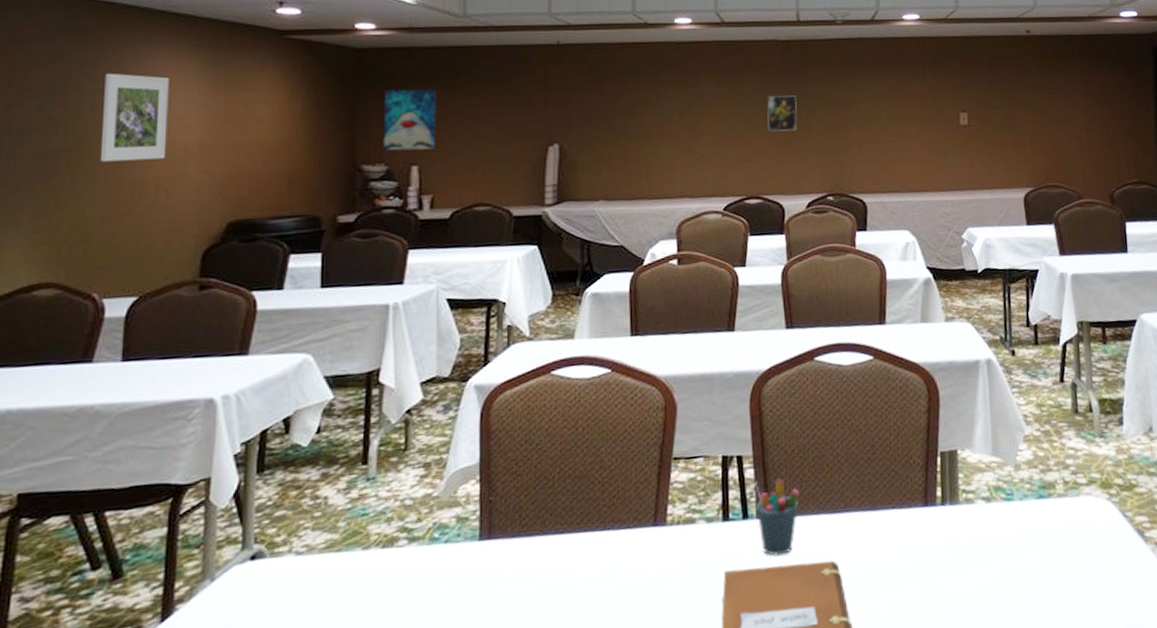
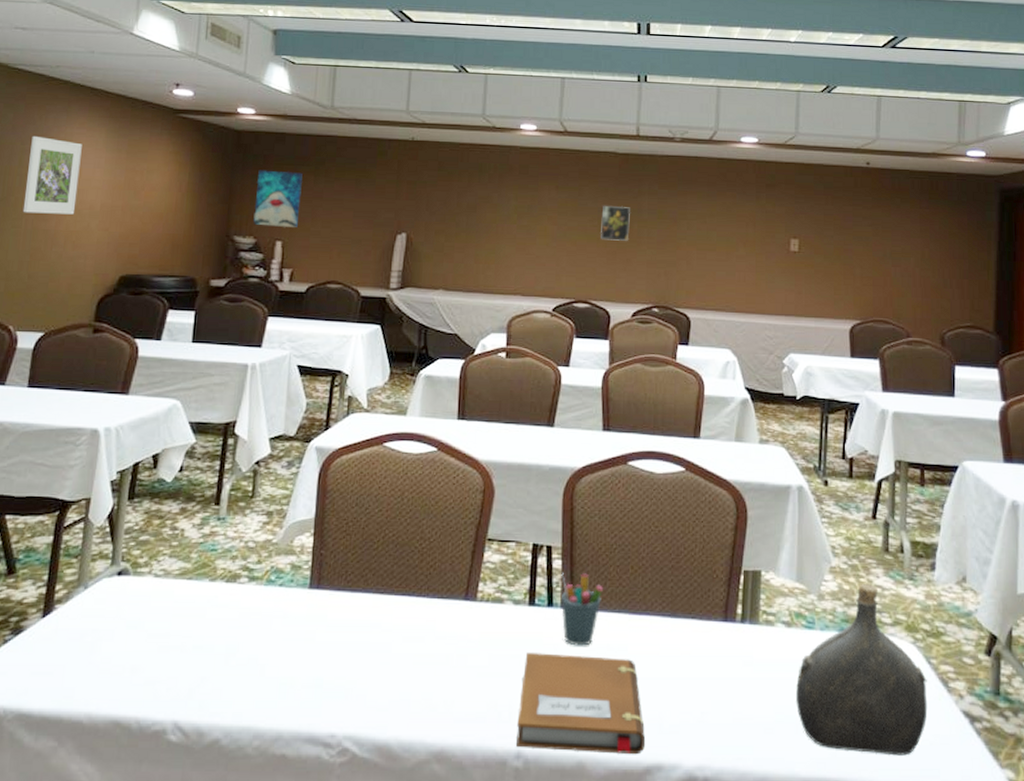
water jug: none [1000,446,1128,617] -> present [796,583,928,756]

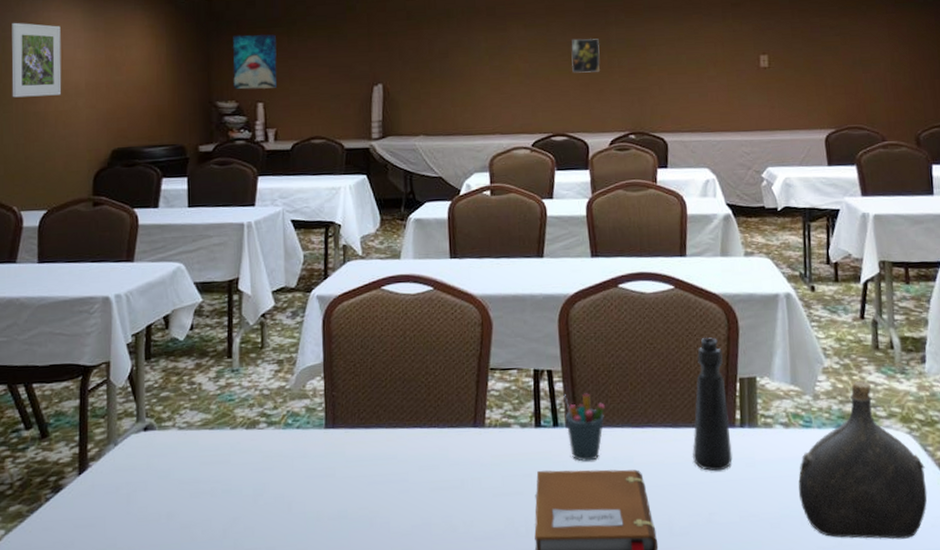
water bottle: none [690,524,730,668] -> present [692,337,732,471]

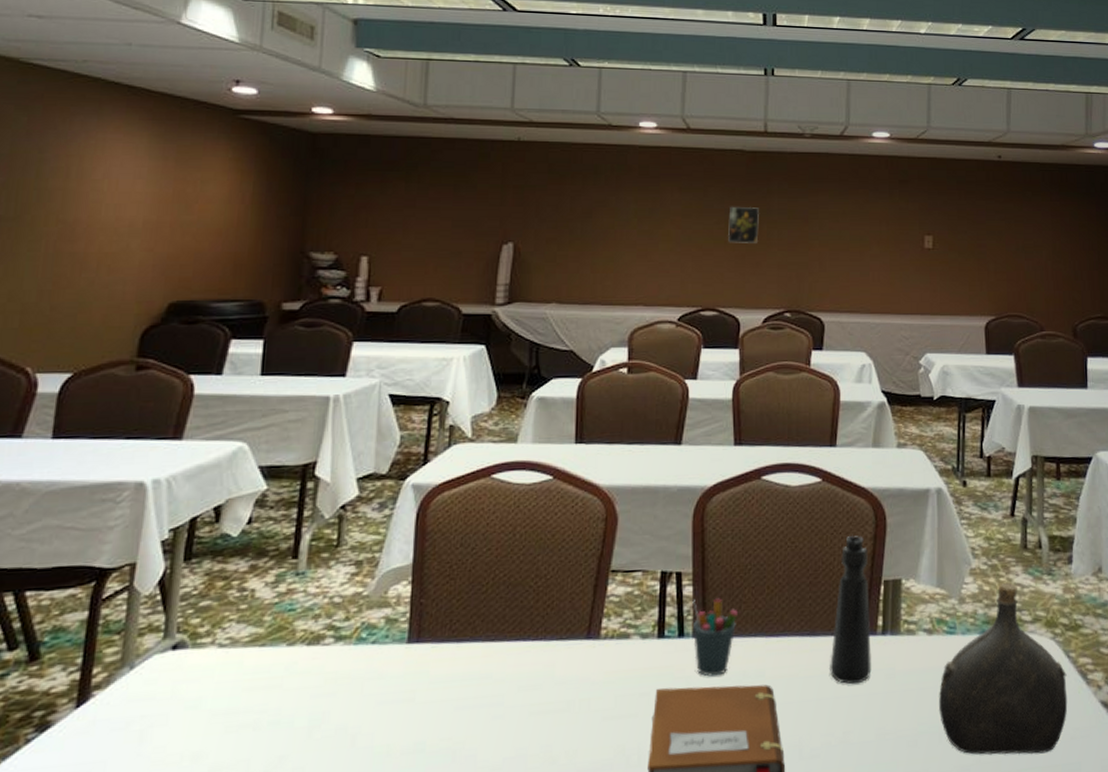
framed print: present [11,22,62,98] -> none [41,142,118,234]
wall art: present [233,34,277,89] -> none [333,177,391,240]

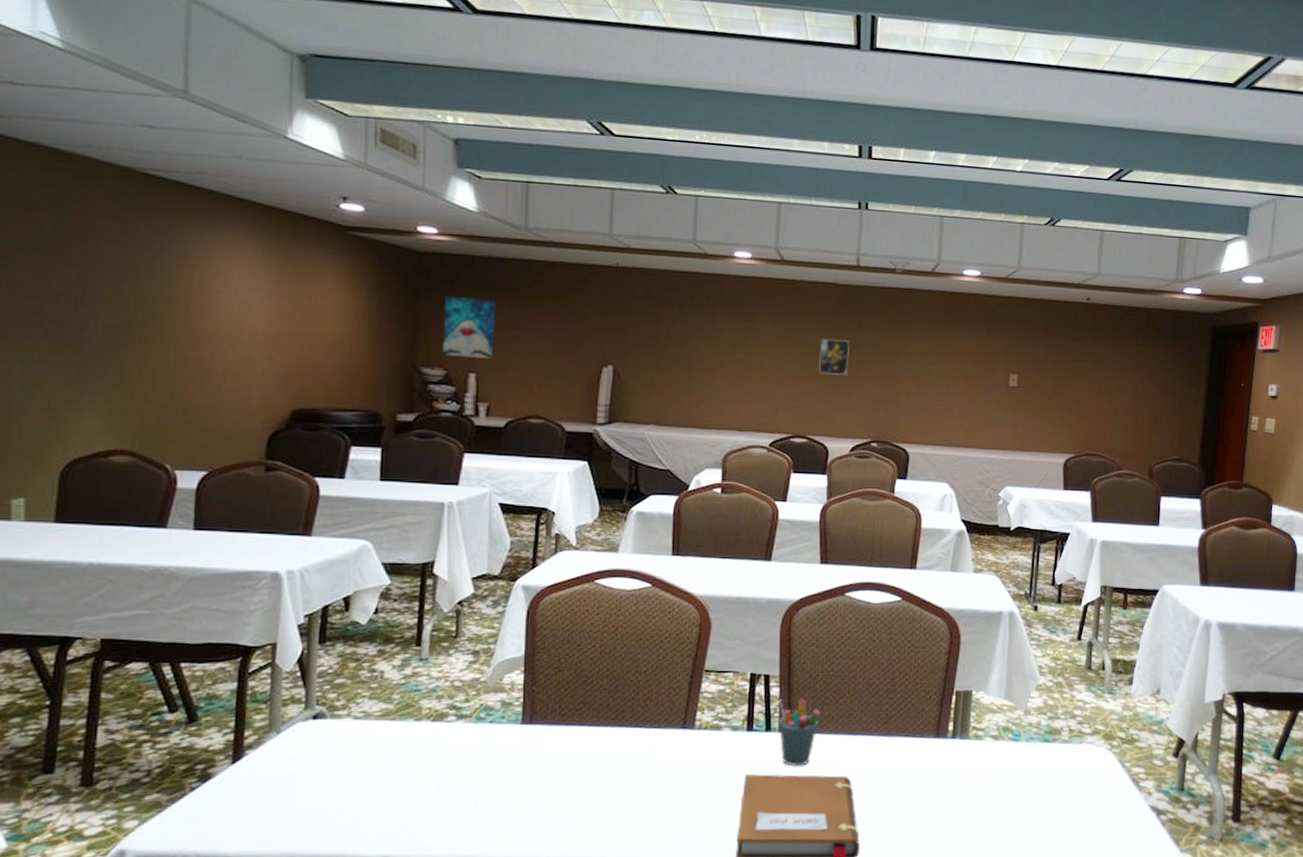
wall art: none [333,177,391,240] -> present [442,295,496,359]
water bottle: present [830,535,872,685] -> none [903,649,942,780]
water jug: present [939,582,1068,755] -> none [1001,698,1120,848]

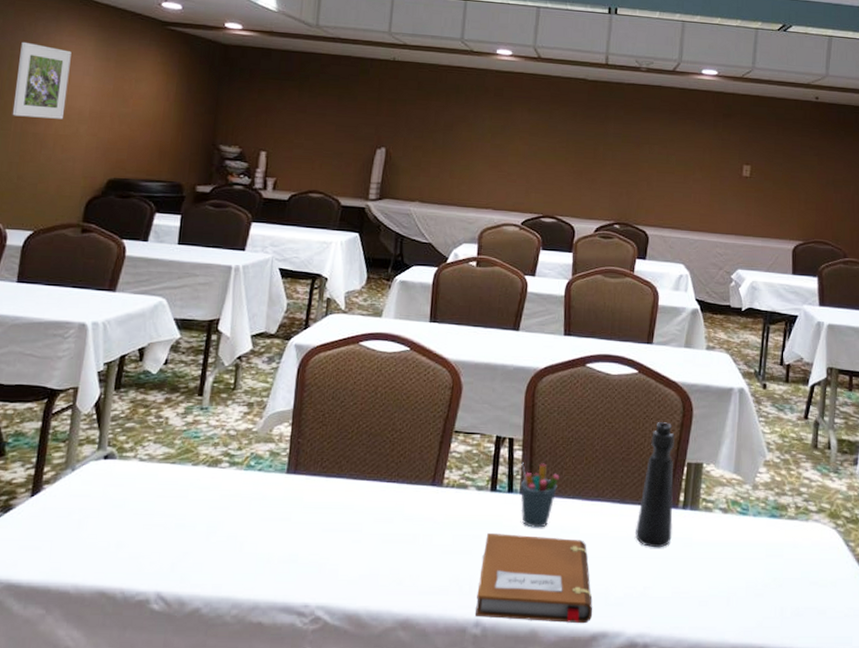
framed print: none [169,252,235,342] -> present [12,41,72,119]
wall art: present [442,295,496,359] -> none [238,83,287,139]
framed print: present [819,338,849,375] -> none [568,128,597,162]
water bottle: none [903,649,942,780] -> present [635,421,675,548]

